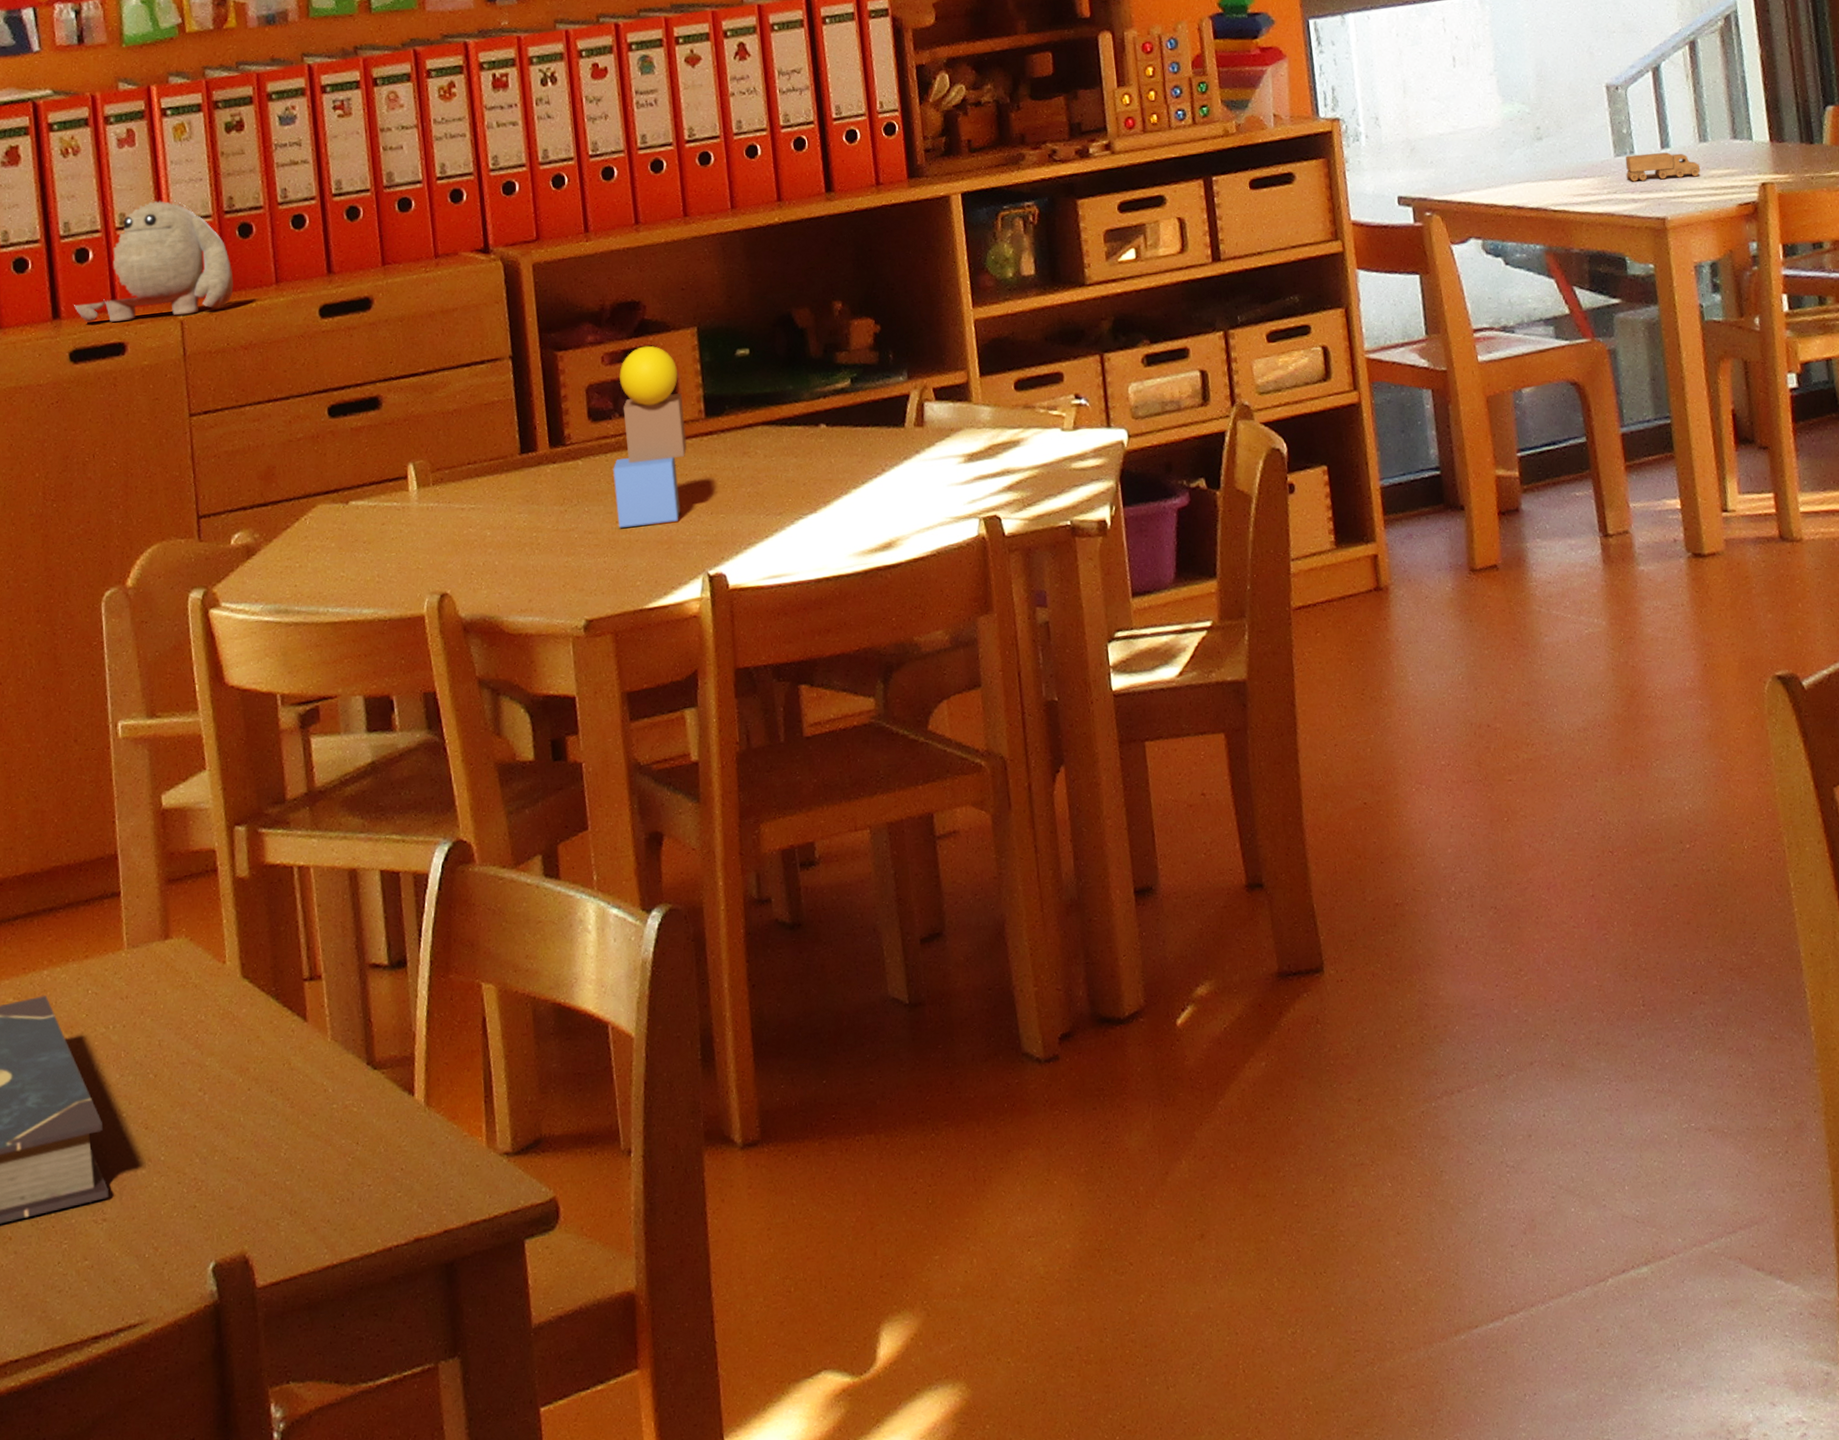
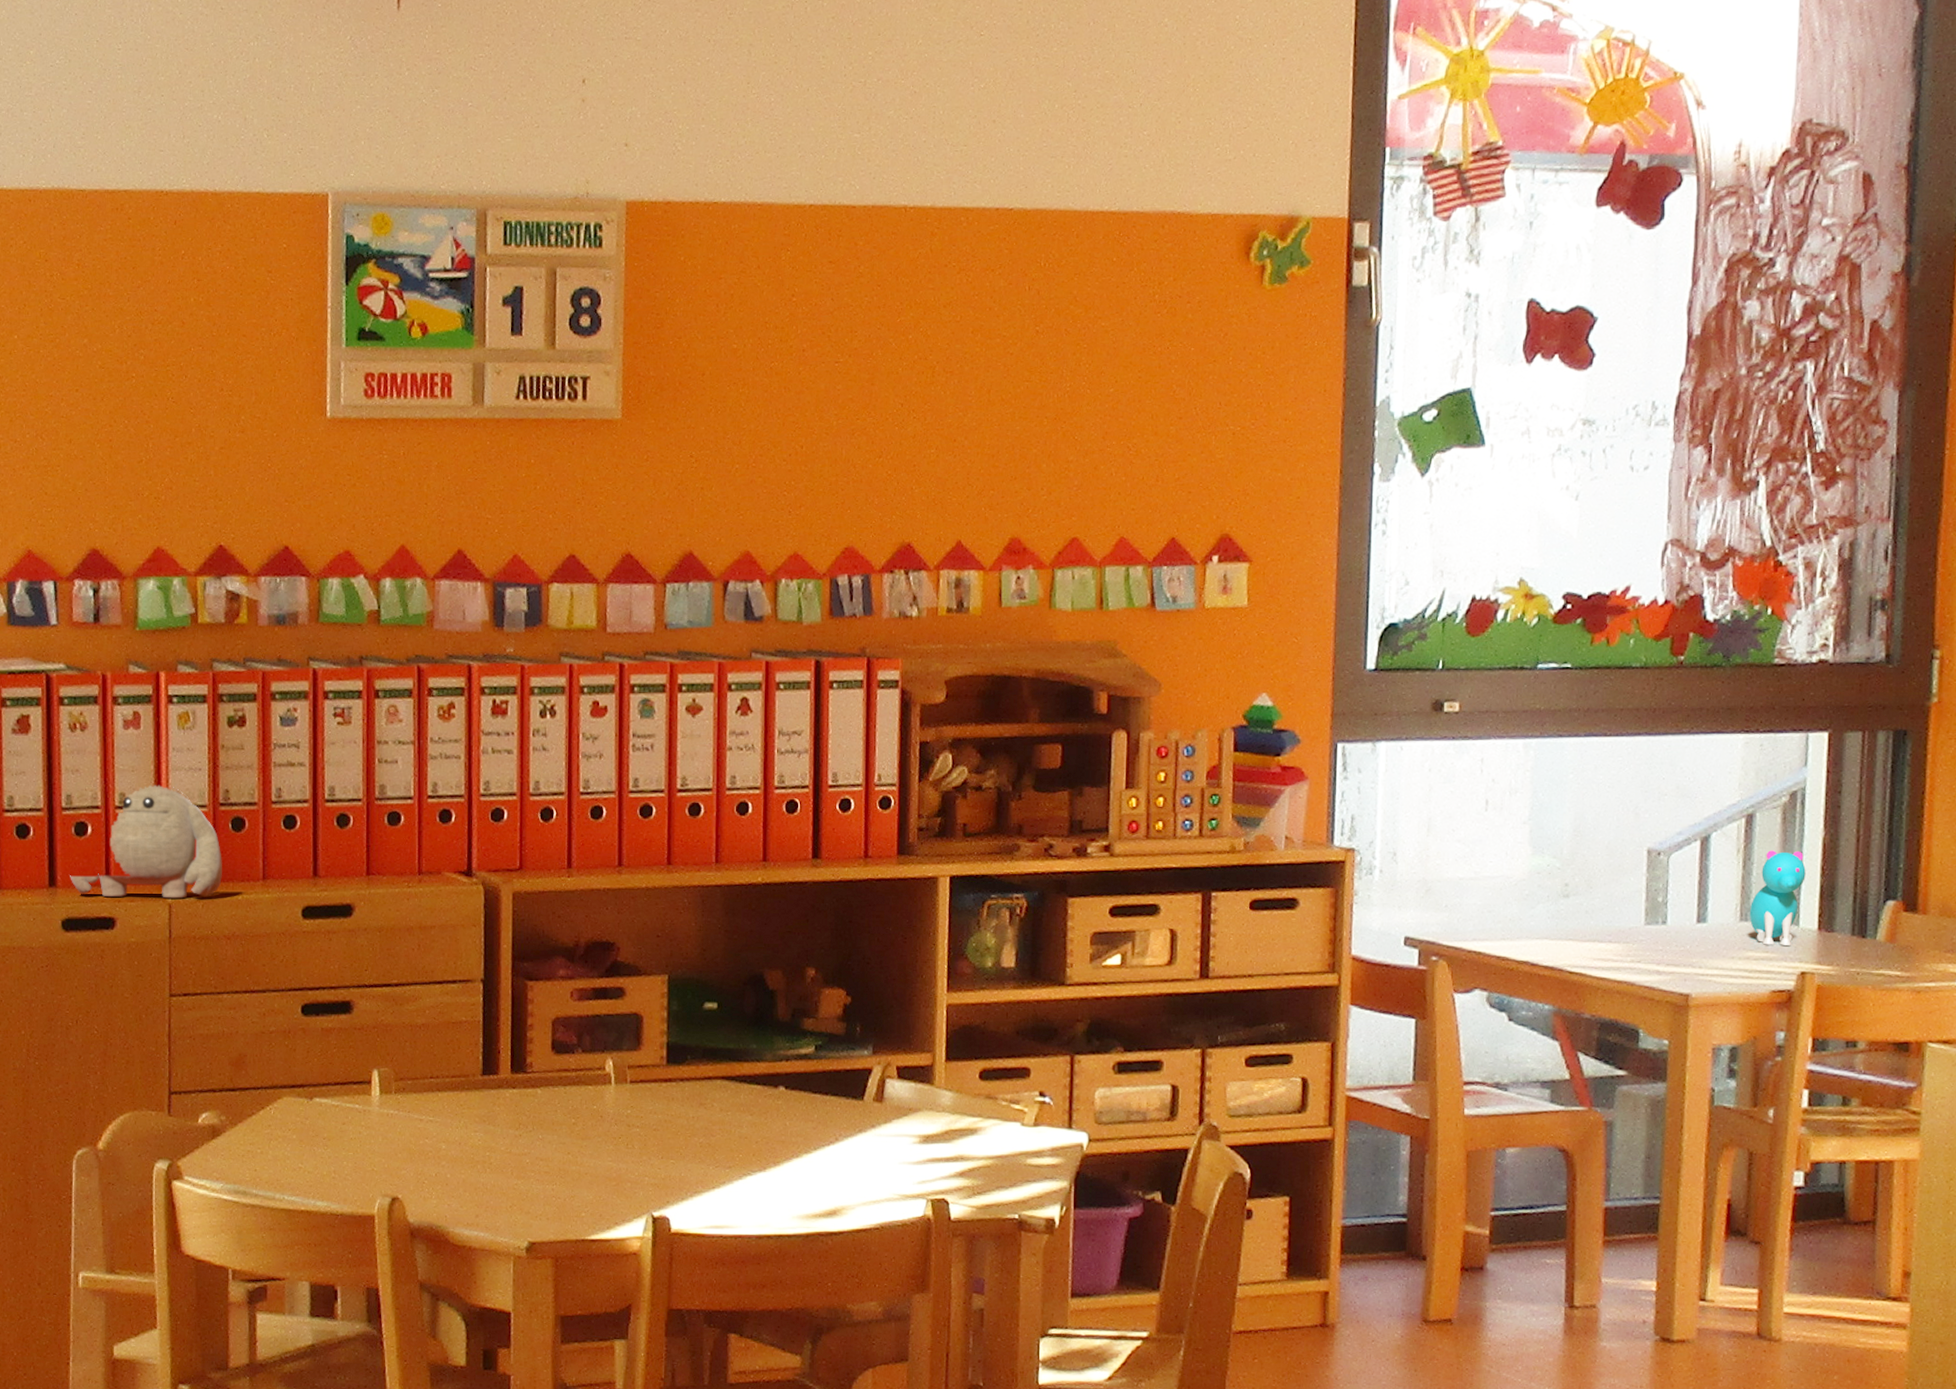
toy blocks: present [613,345,687,528] -> none [569,987,646,1161]
toy truck: present [1625,152,1701,182] -> none [1654,925,1737,955]
toy animal: none [1706,69,1751,162] -> present [1749,850,1806,945]

